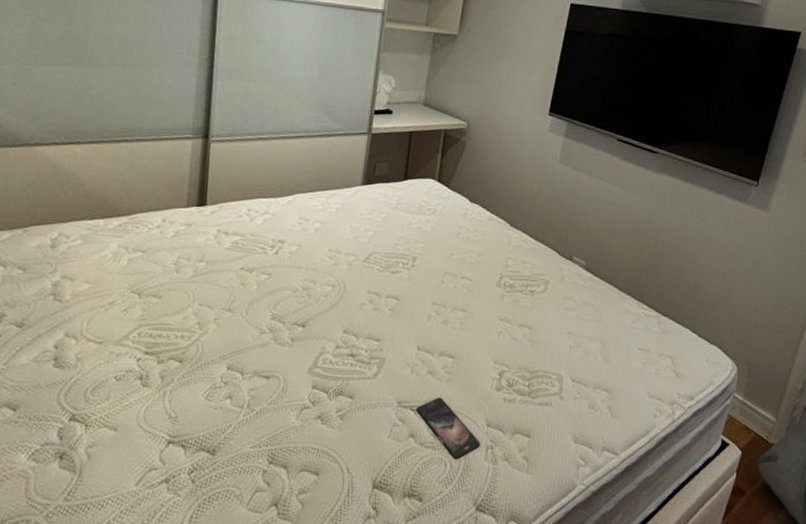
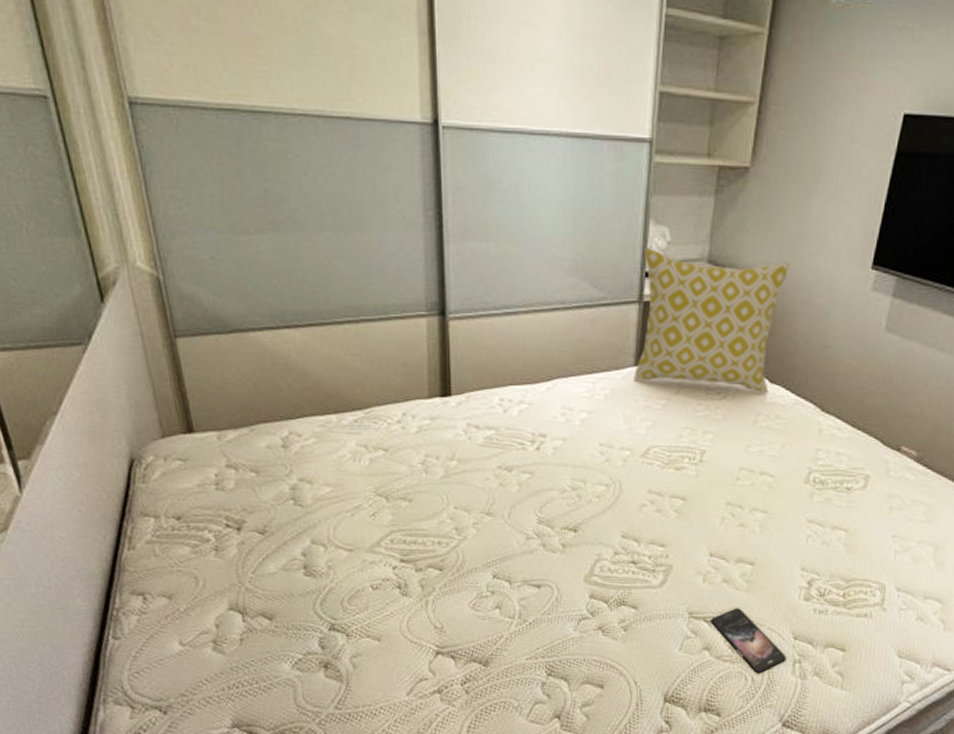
pillow: none [361,92,488,211] -> present [634,248,791,395]

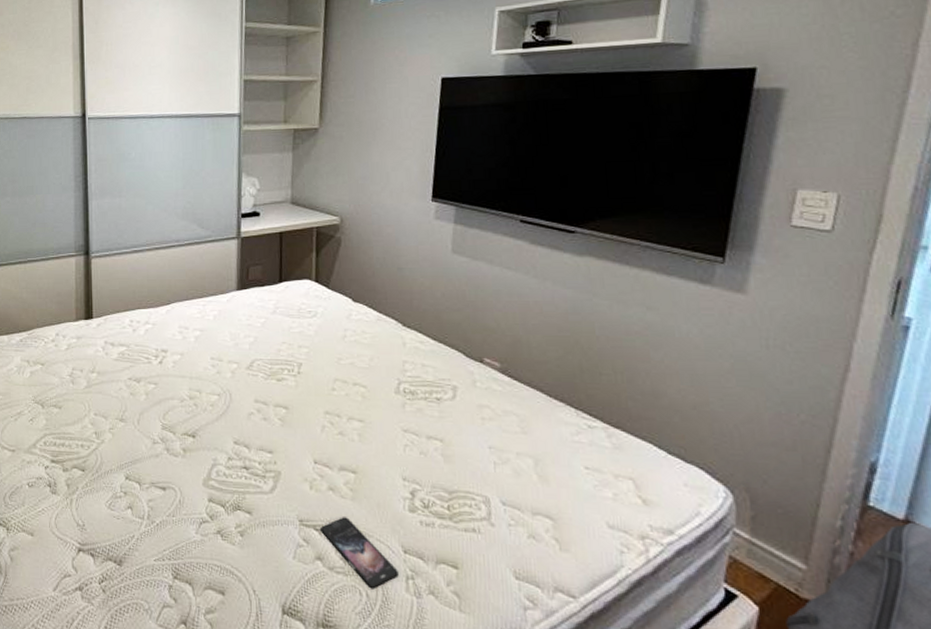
pillow: present [634,248,791,395] -> none [237,195,361,312]

